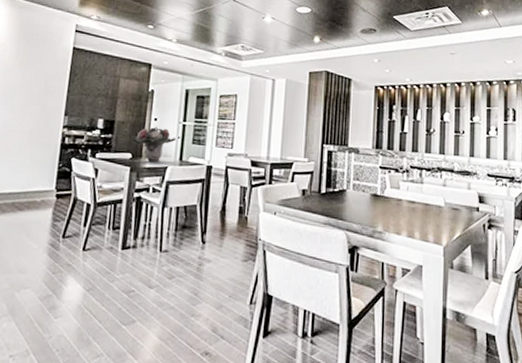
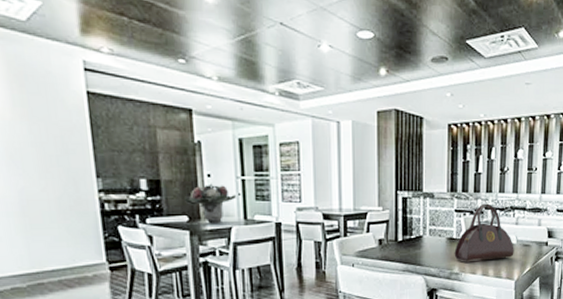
handbag: none [378,162,442,222] -> present [454,203,514,263]

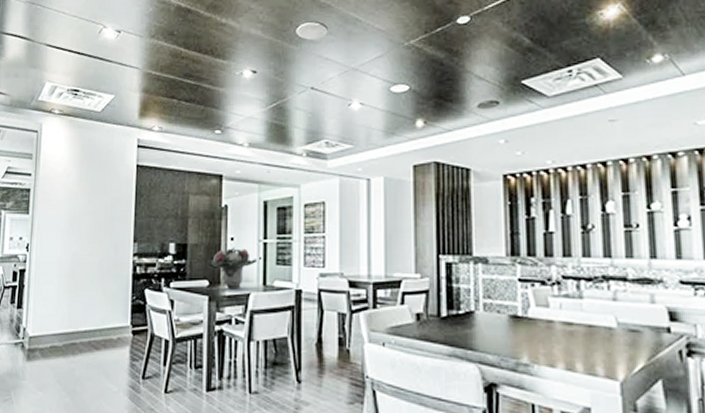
handbag: present [454,203,514,263] -> none [520,271,615,350]

